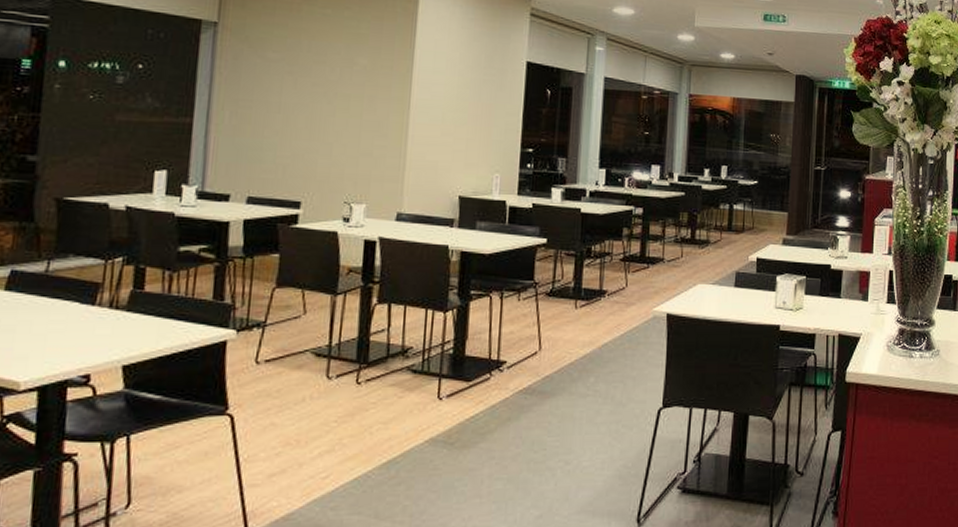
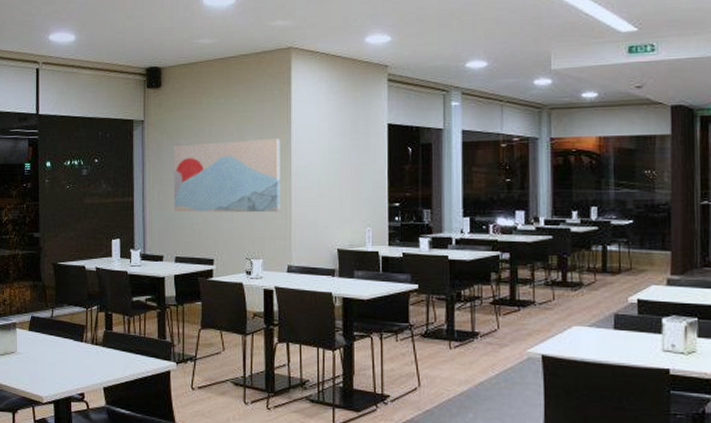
wall art: none [250,58,400,151] -> present [173,139,281,213]

